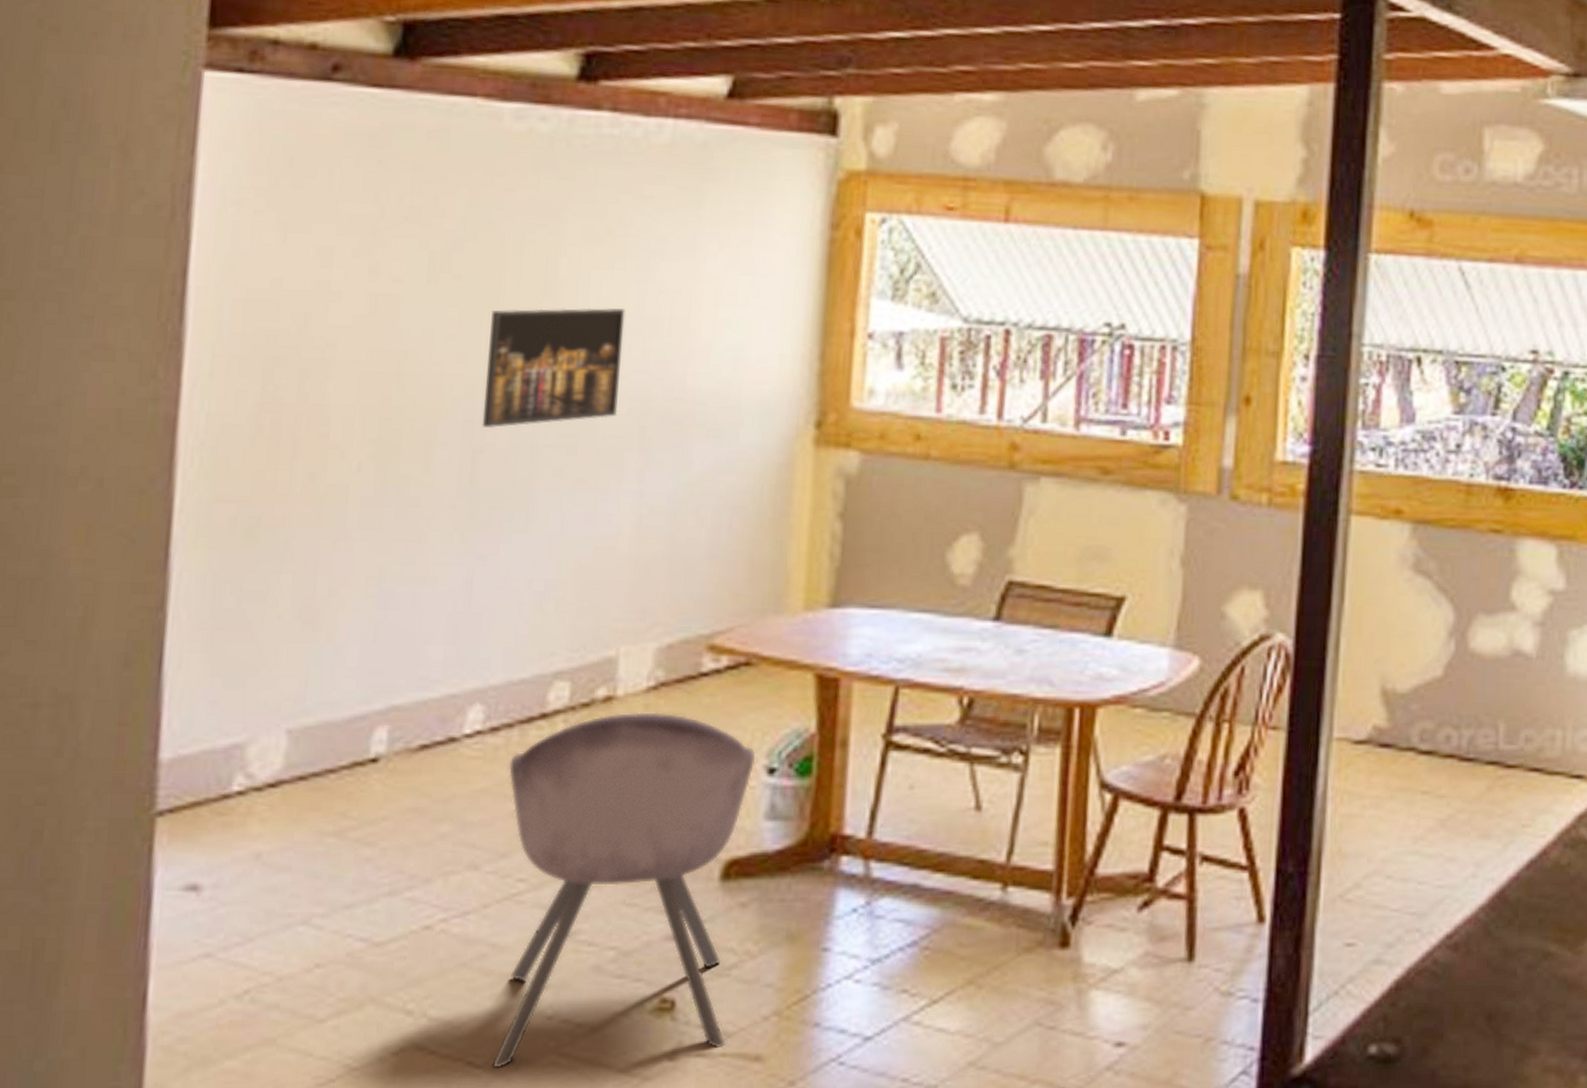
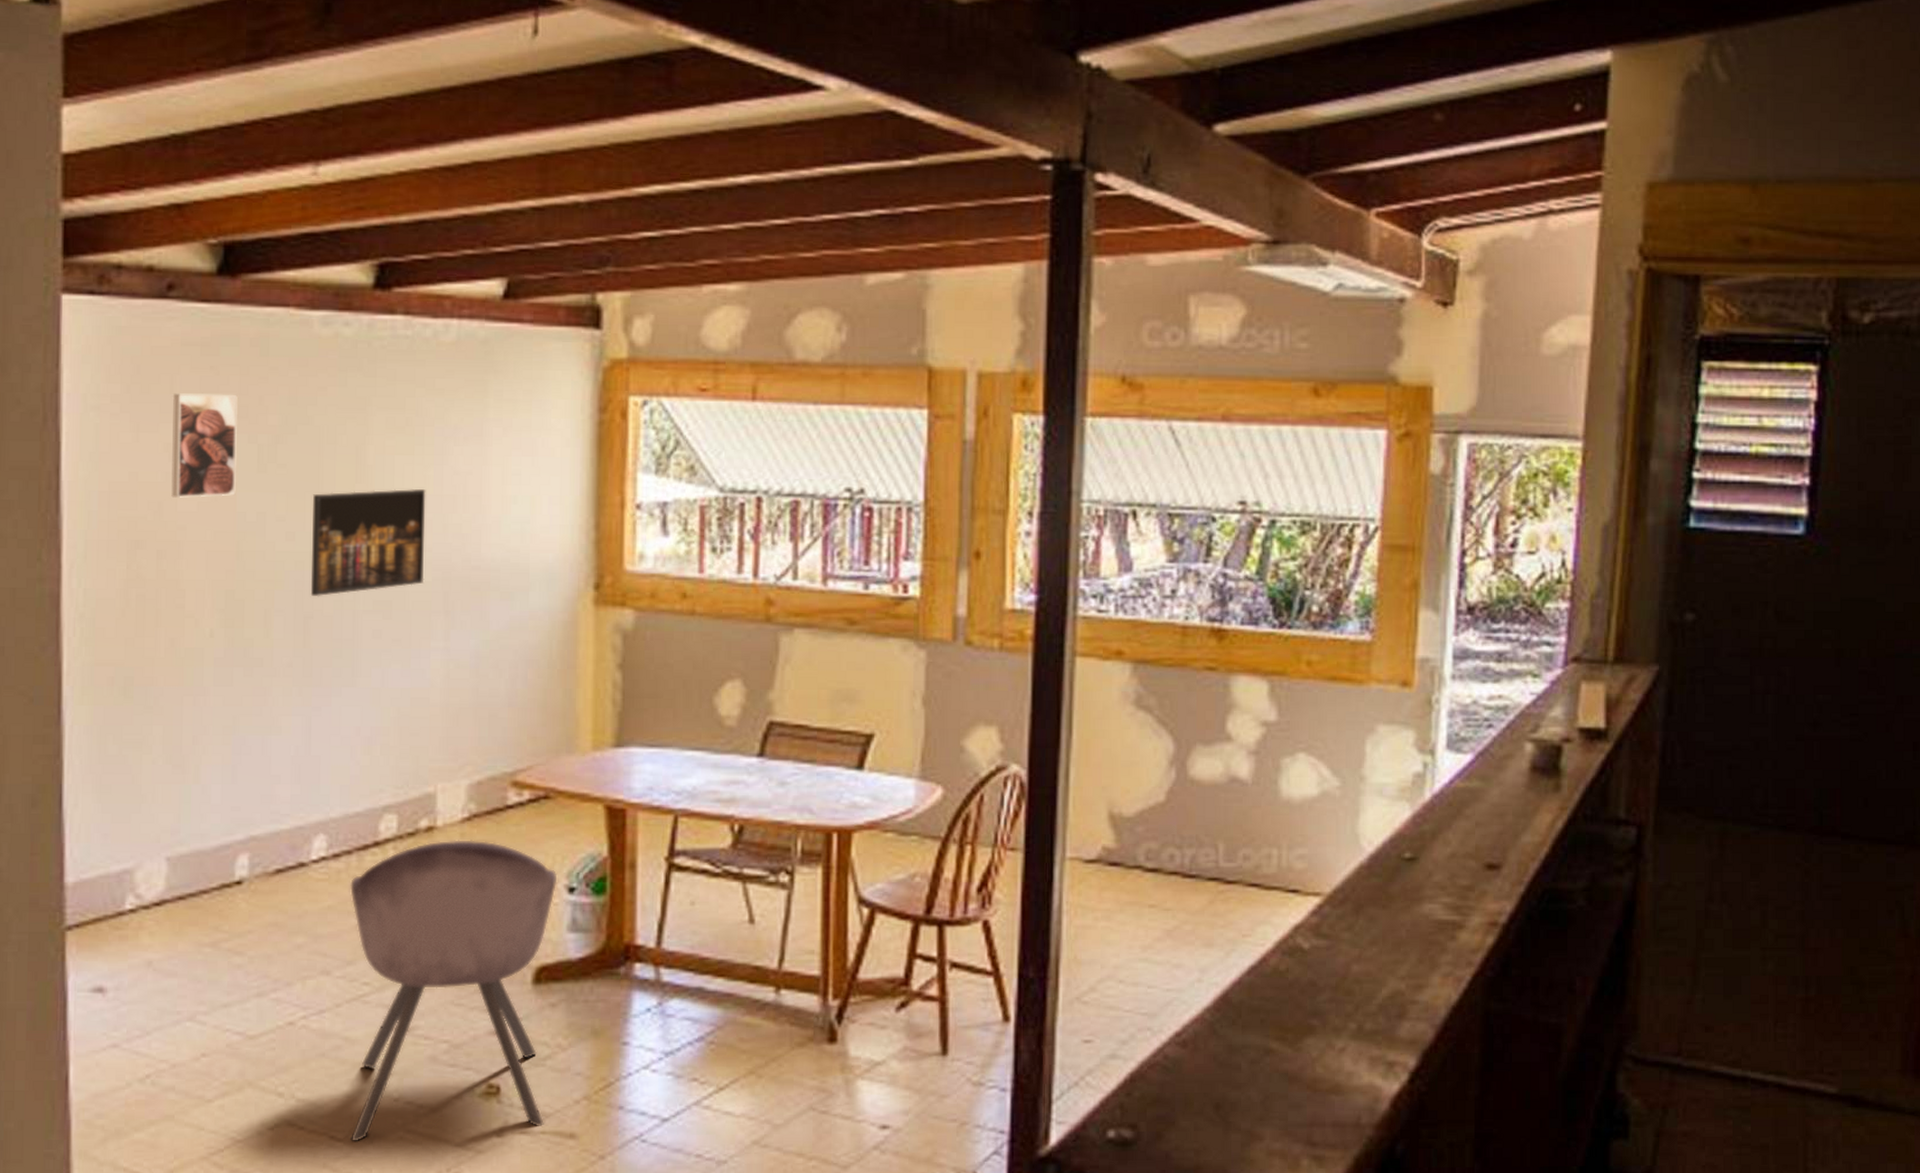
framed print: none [321,189,409,311] -> present [171,393,238,499]

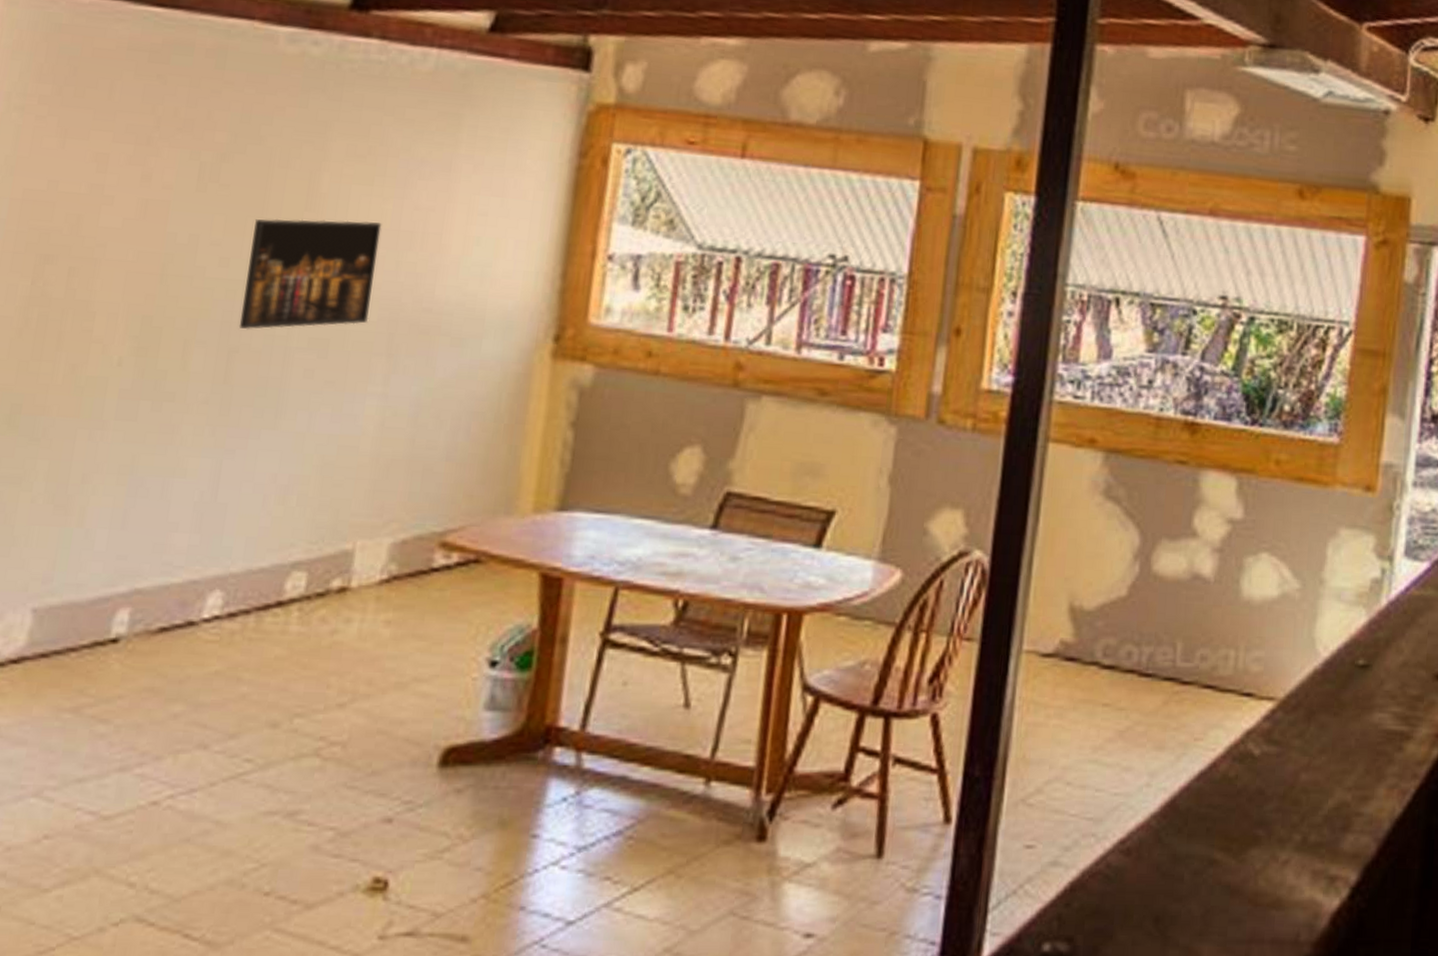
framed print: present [171,393,238,499] -> none [94,100,184,215]
chair: present [350,840,558,1142] -> none [208,603,480,942]

